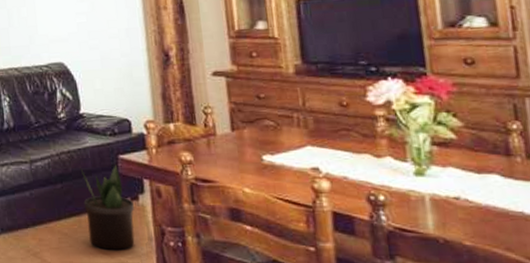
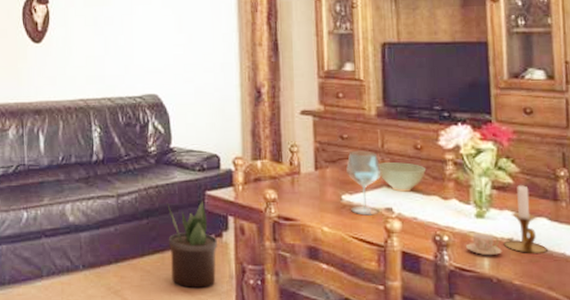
wine glass: none [265,109,305,176] -> present [346,150,382,216]
bowl: none [300,120,355,151] -> present [378,162,427,192]
teacup: none [404,191,448,216] -> present [465,233,502,256]
candlestick: none [450,140,502,213] -> present [504,185,548,254]

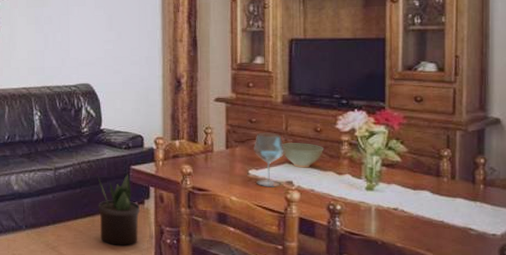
teacup: present [465,233,502,256] -> none [355,203,388,223]
candlestick: present [504,185,548,254] -> none [390,163,428,222]

